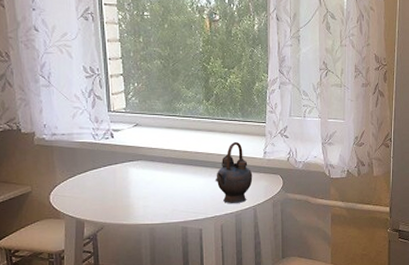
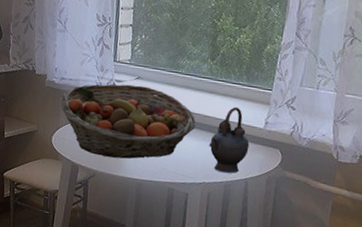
fruit basket: none [54,132,200,207] -> present [60,83,196,159]

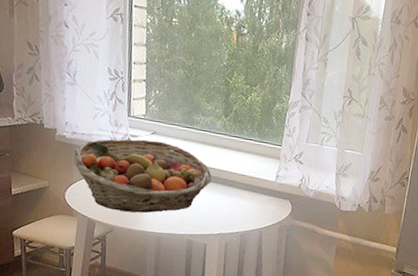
teapot: present [208,107,250,174] -> none [224,162,263,224]

